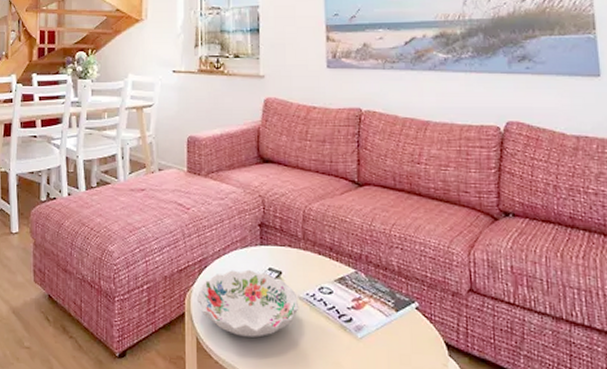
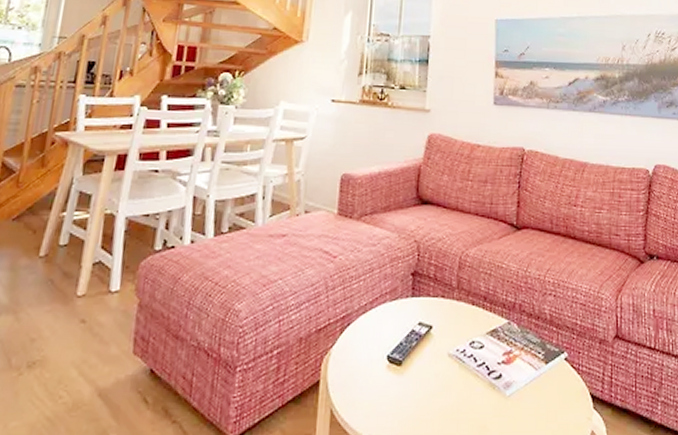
decorative bowl: present [197,269,299,338] -> none [336,325,448,404]

